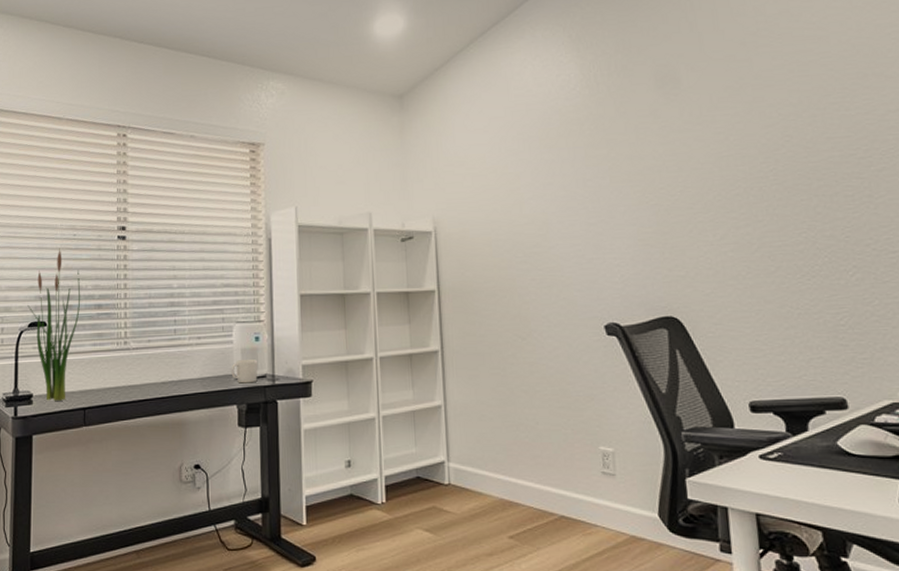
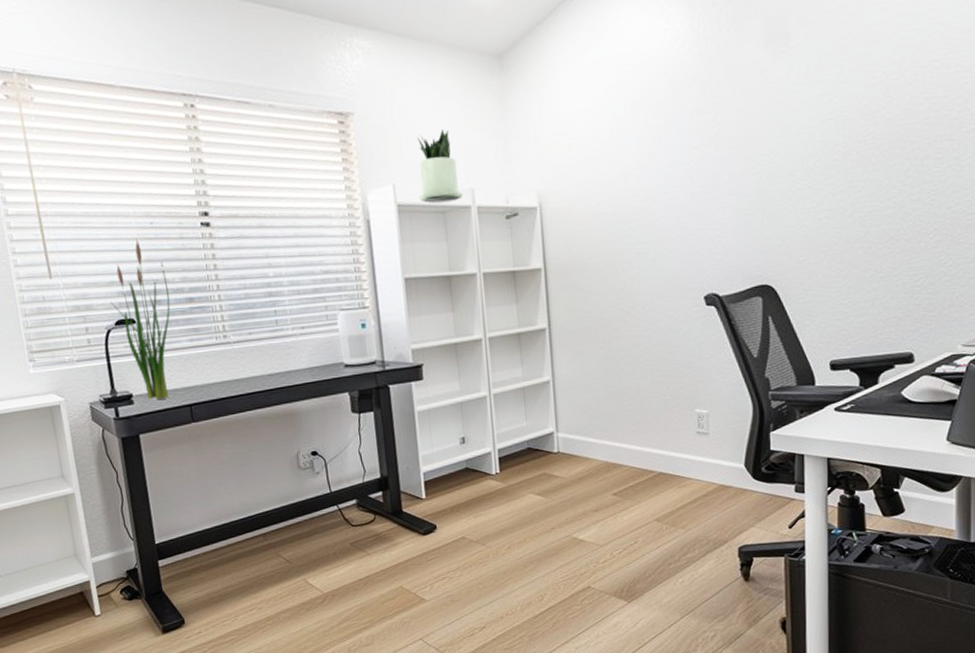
mug: present [231,359,258,384] -> none [339,346,367,371]
planter: none [318,159,361,226] -> present [418,129,463,204]

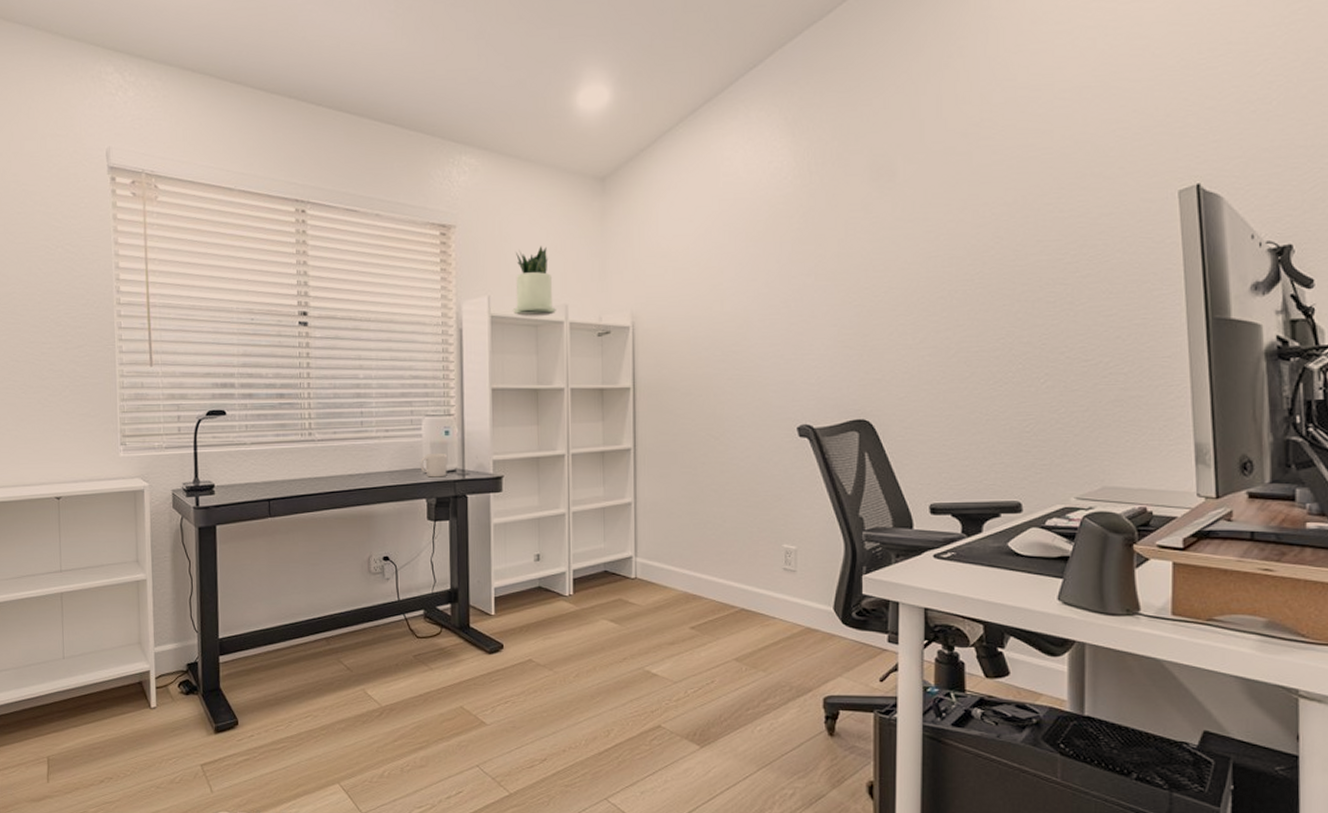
plant: present [110,238,170,400] -> none [204,333,262,492]
mug: none [339,346,367,371] -> present [420,453,448,478]

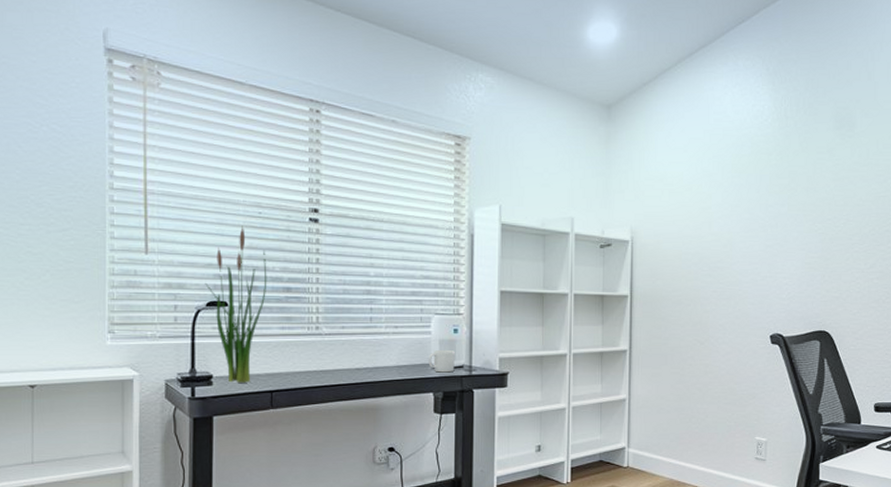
plant: none [204,333,262,492] -> present [205,225,267,383]
planter: present [512,246,556,317] -> none [522,163,563,227]

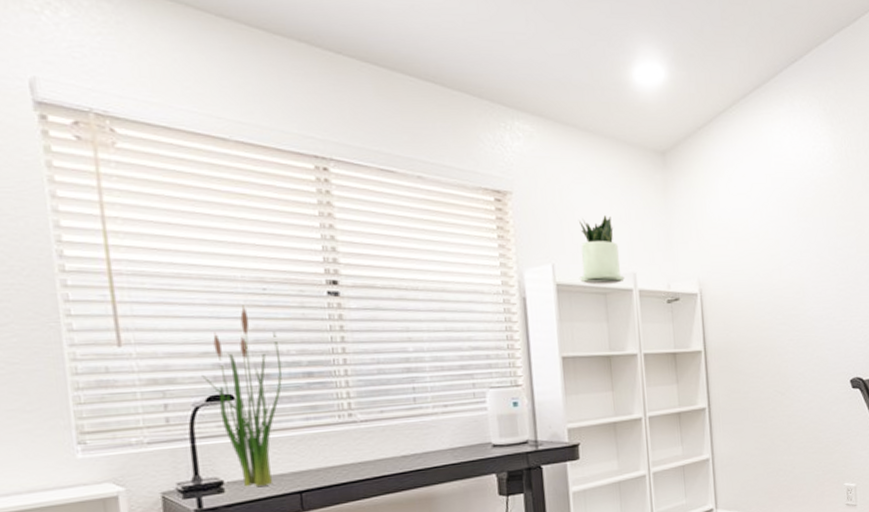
mug: present [428,349,456,373] -> none [486,425,518,452]
planter: none [522,163,563,227] -> present [579,215,625,285]

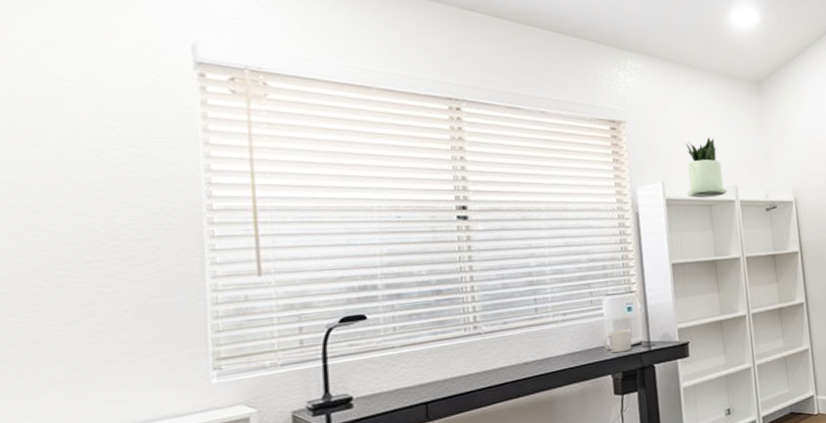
plant: present [201,305,283,487] -> none [336,232,413,402]
mug: none [486,425,518,452] -> present [603,329,632,354]

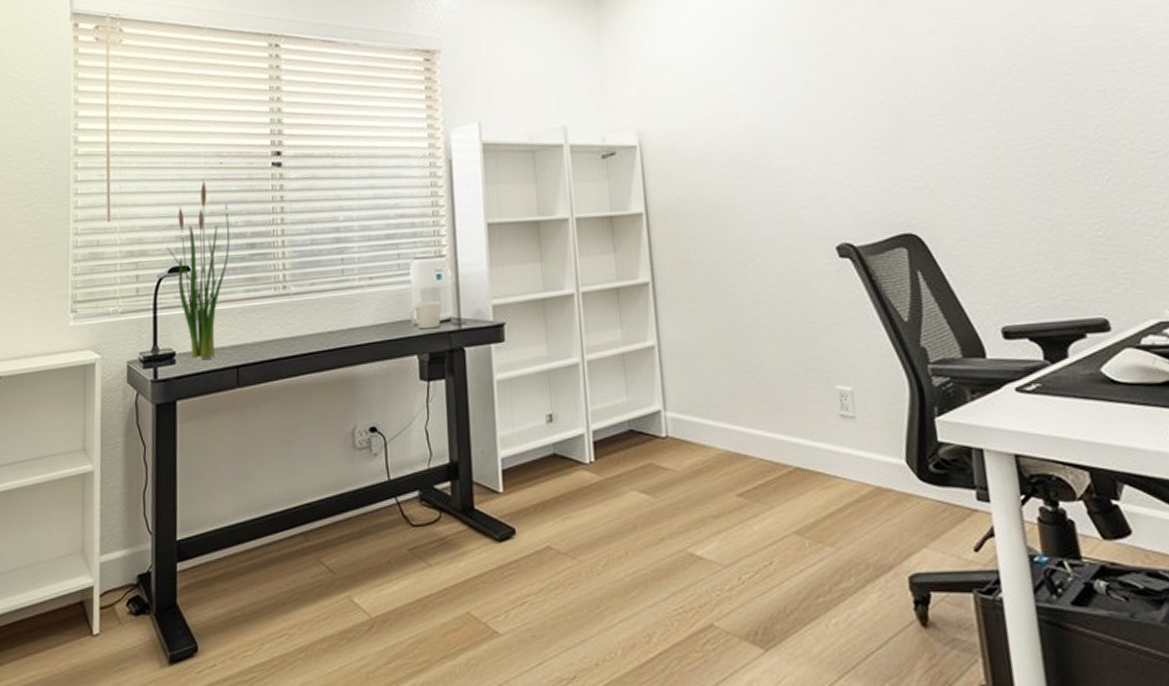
plant: none [336,232,413,402] -> present [167,179,230,360]
planter: present [686,137,727,199] -> none [506,66,554,143]

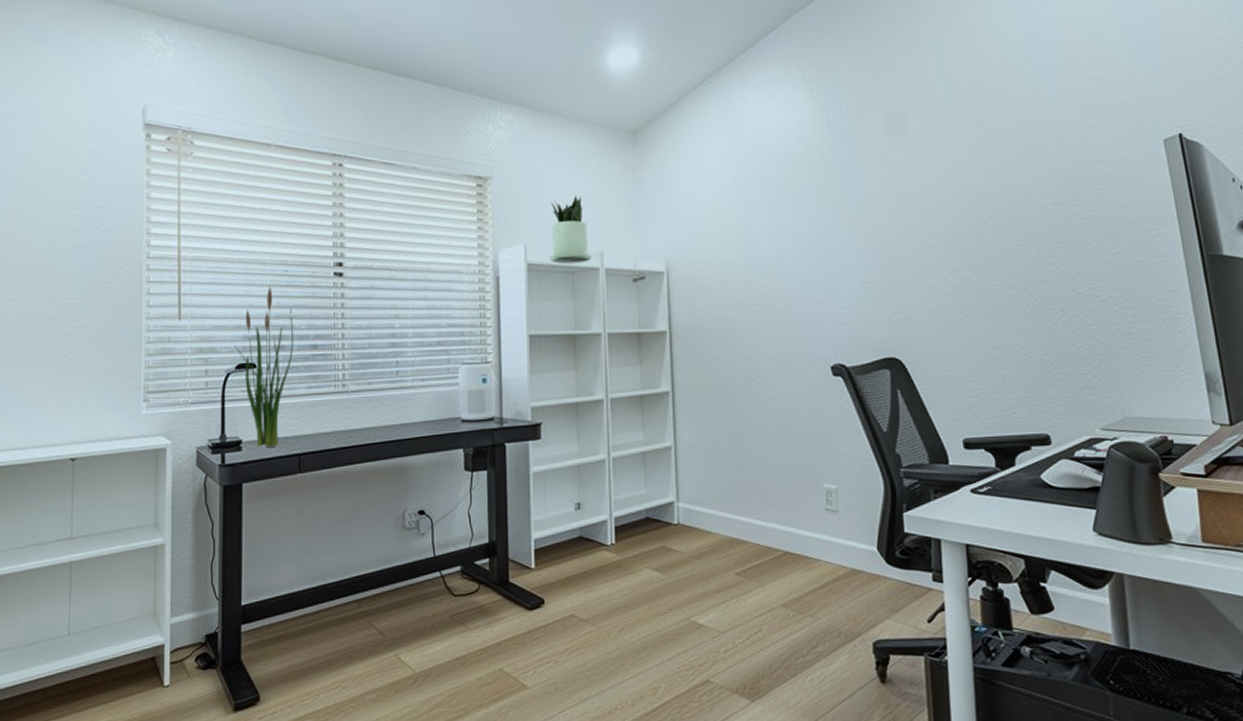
mug: present [409,300,441,330] -> none [457,401,485,427]
planter: none [506,66,554,143] -> present [548,196,592,265]

